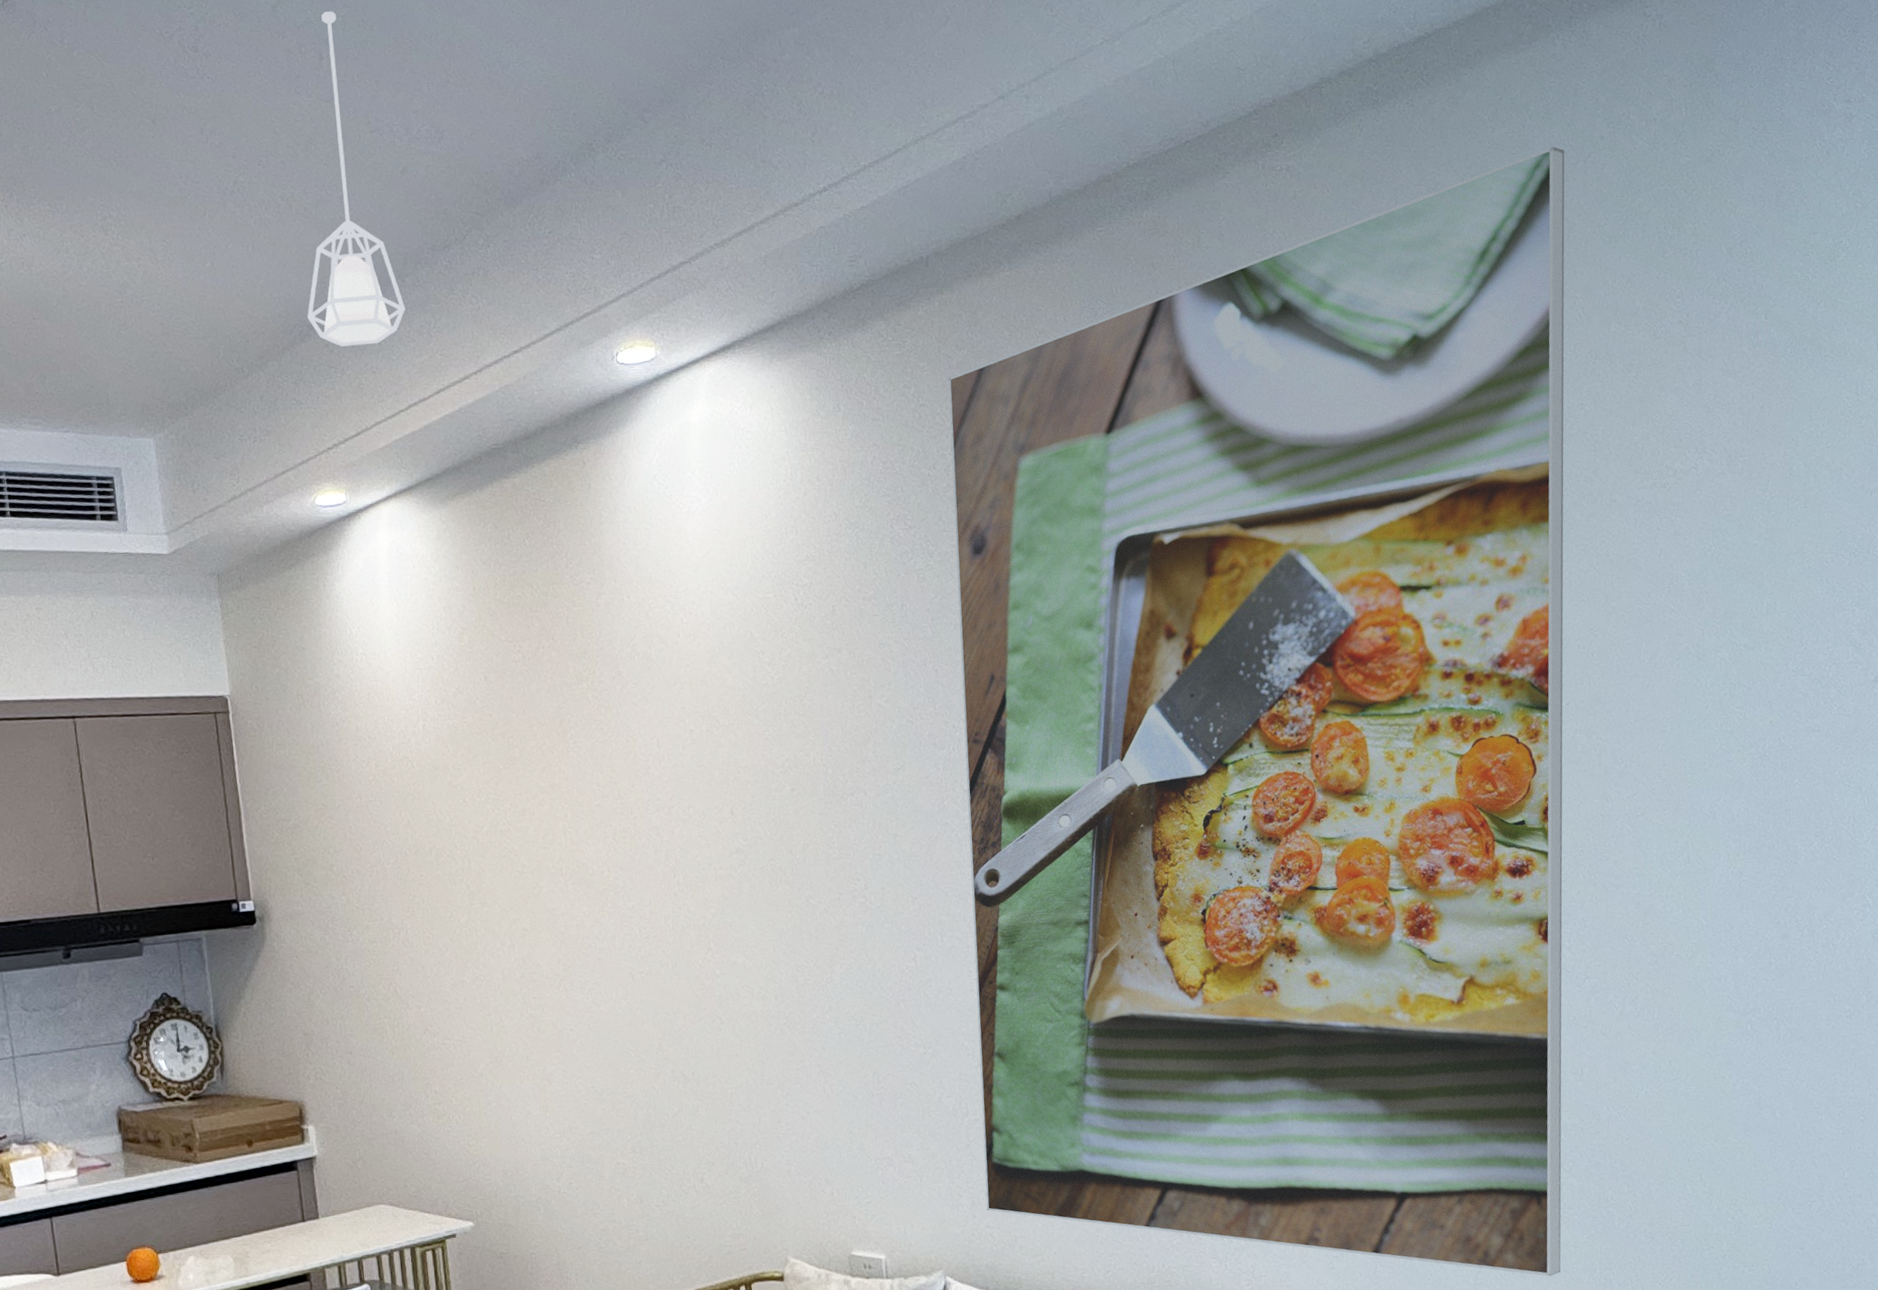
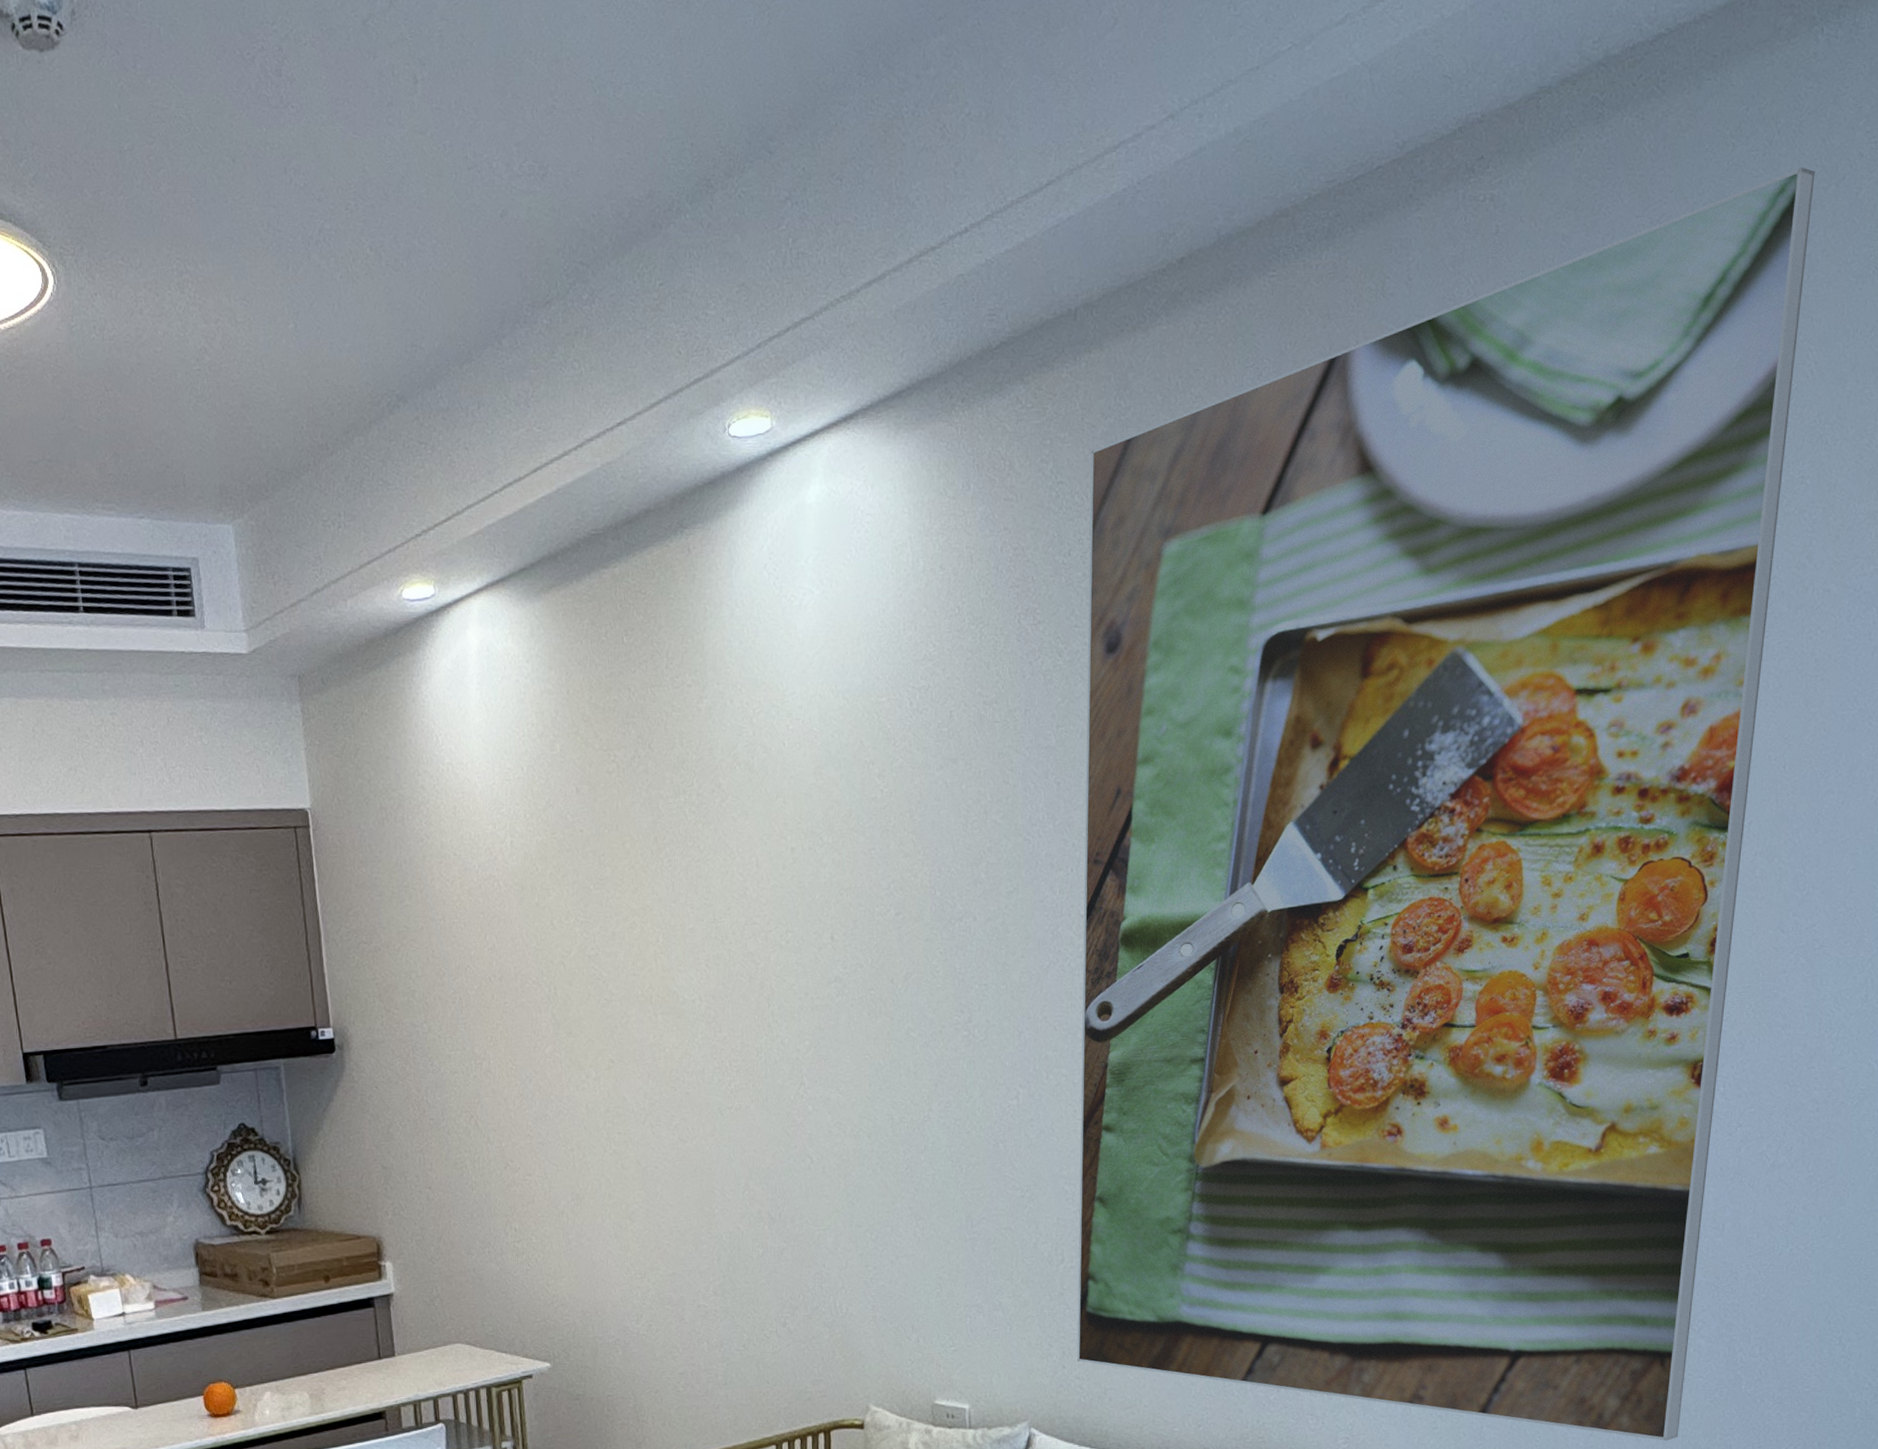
pendant lamp: present [307,11,406,347] -> none [396,25,502,420]

